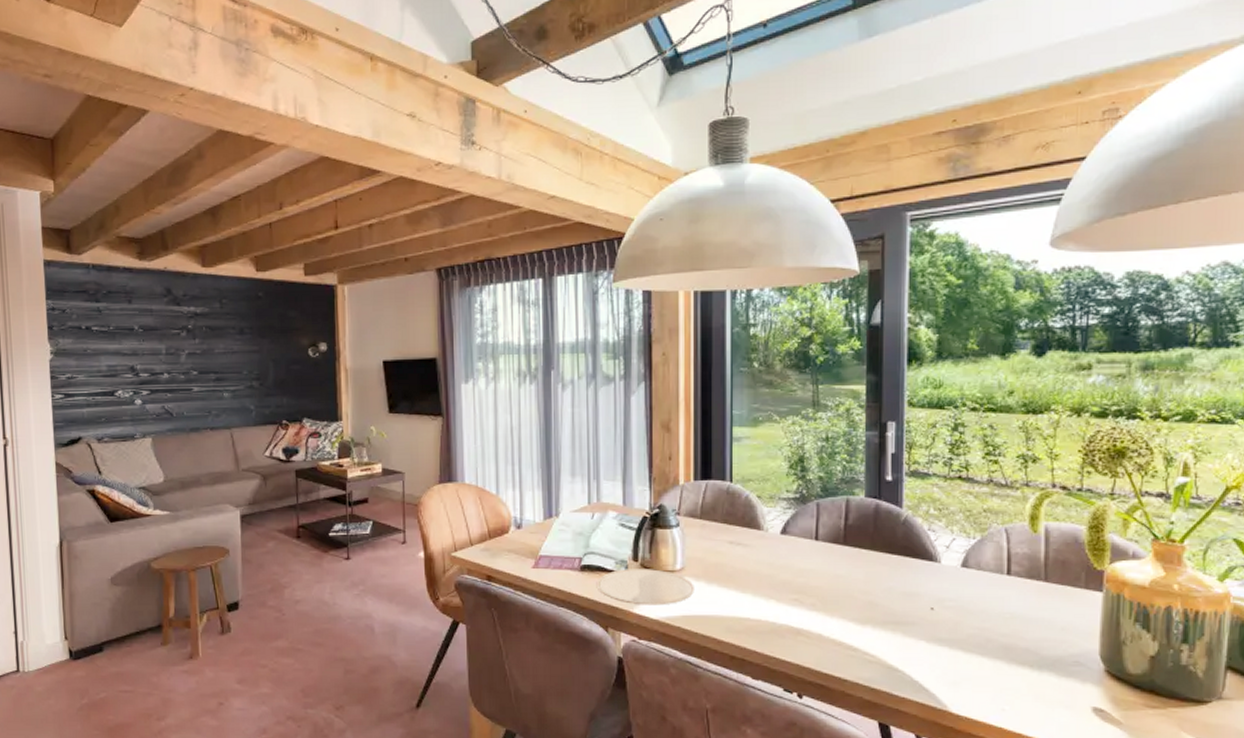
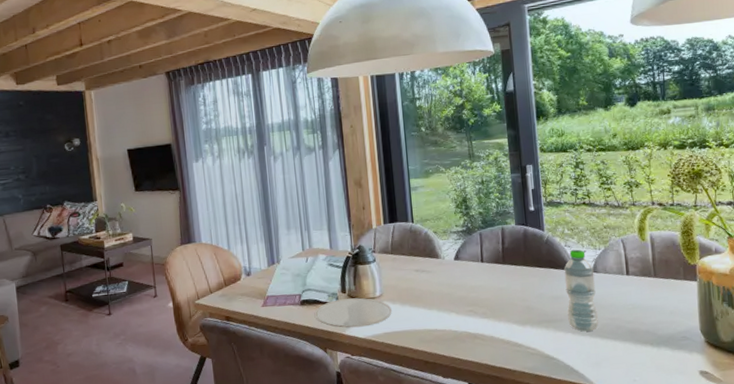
water bottle: none [922,535,964,641] -> present [564,249,598,332]

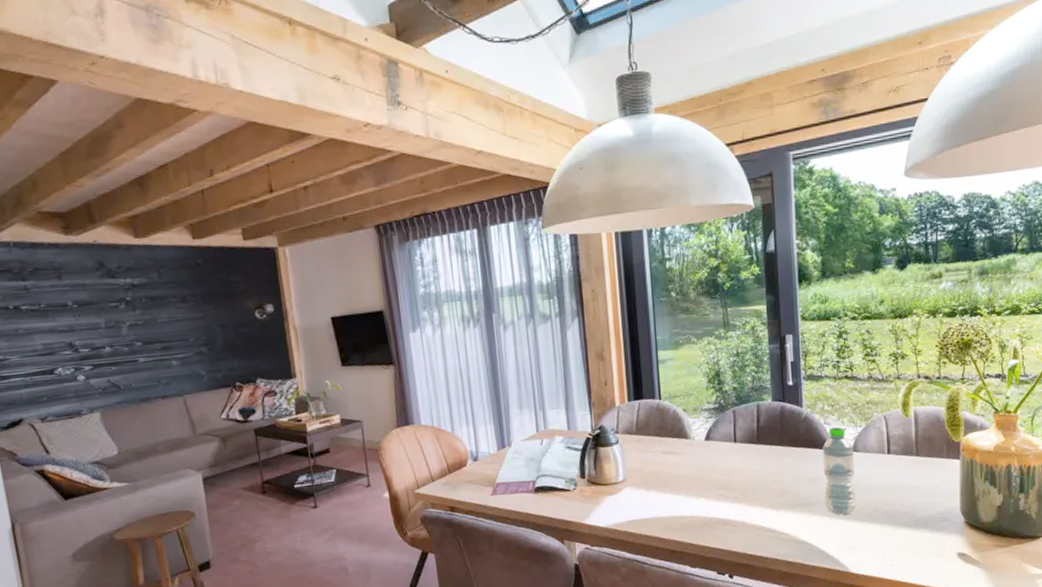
plate: present [314,297,392,328] -> none [550,483,636,517]

